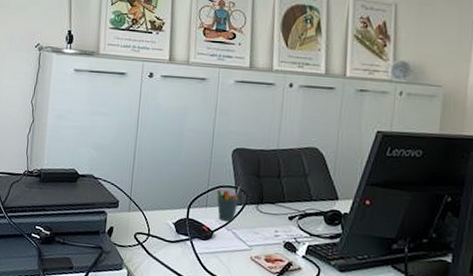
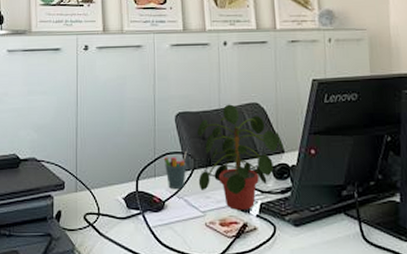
potted plant: none [248,146,339,250] -> present [198,104,285,210]

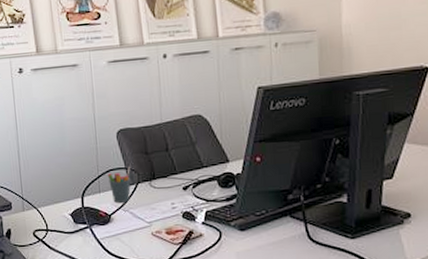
potted plant: present [198,104,285,210] -> none [140,117,229,219]

